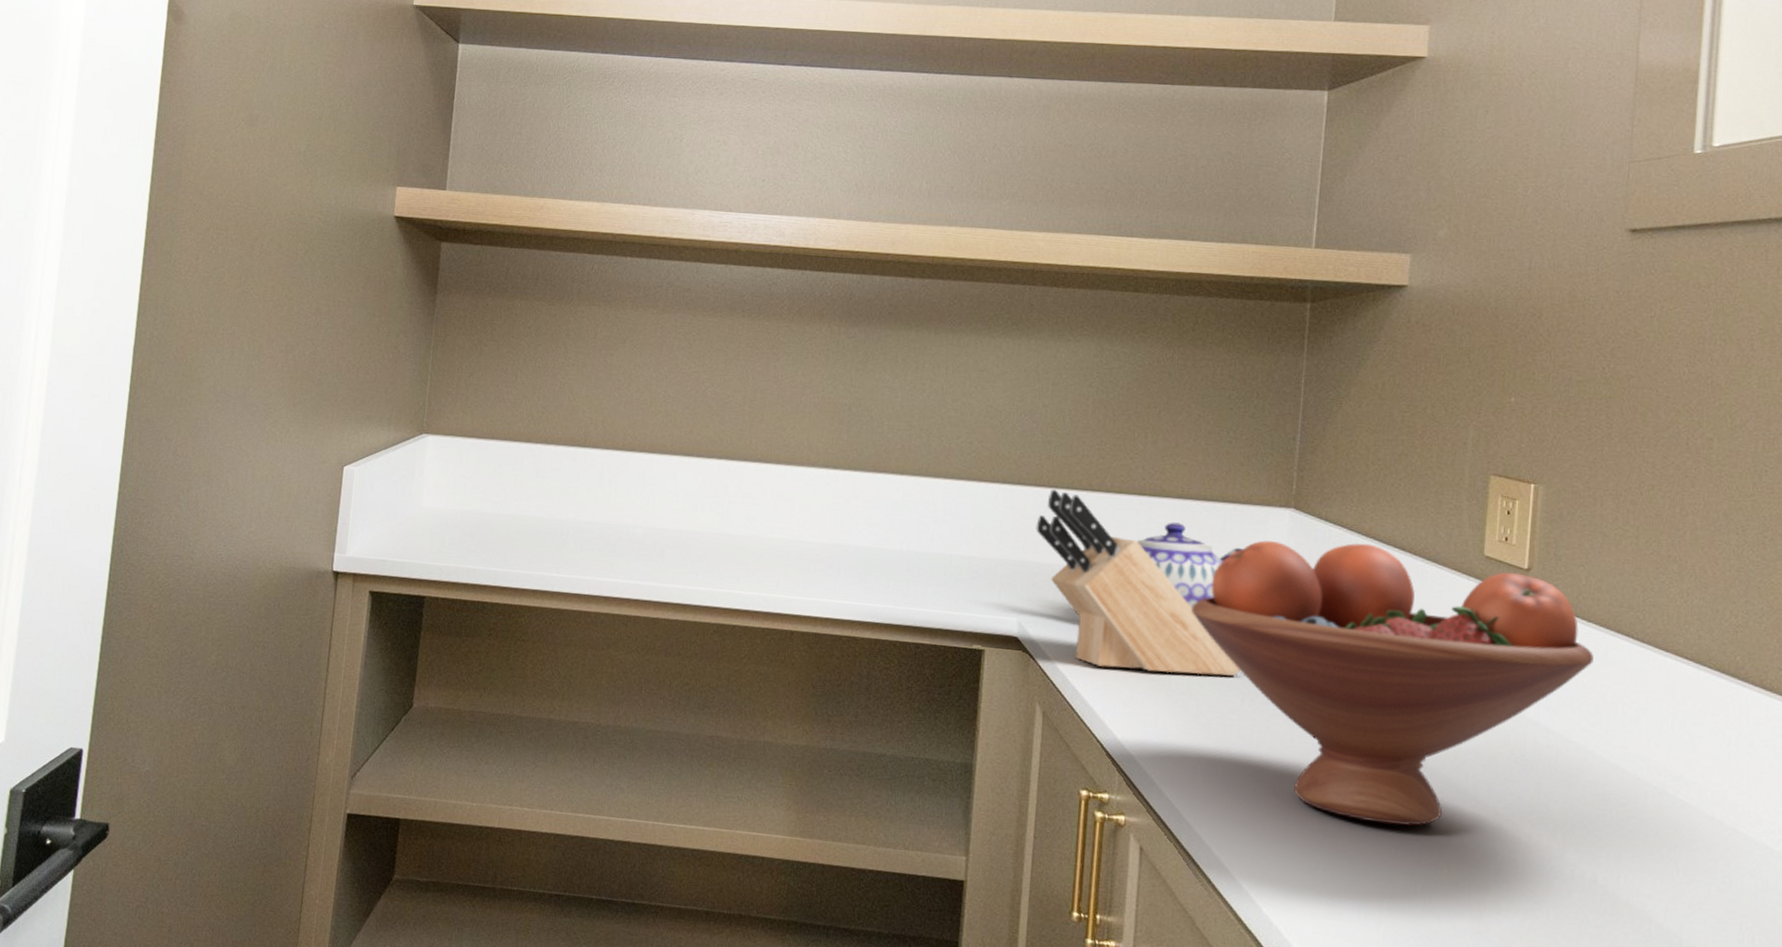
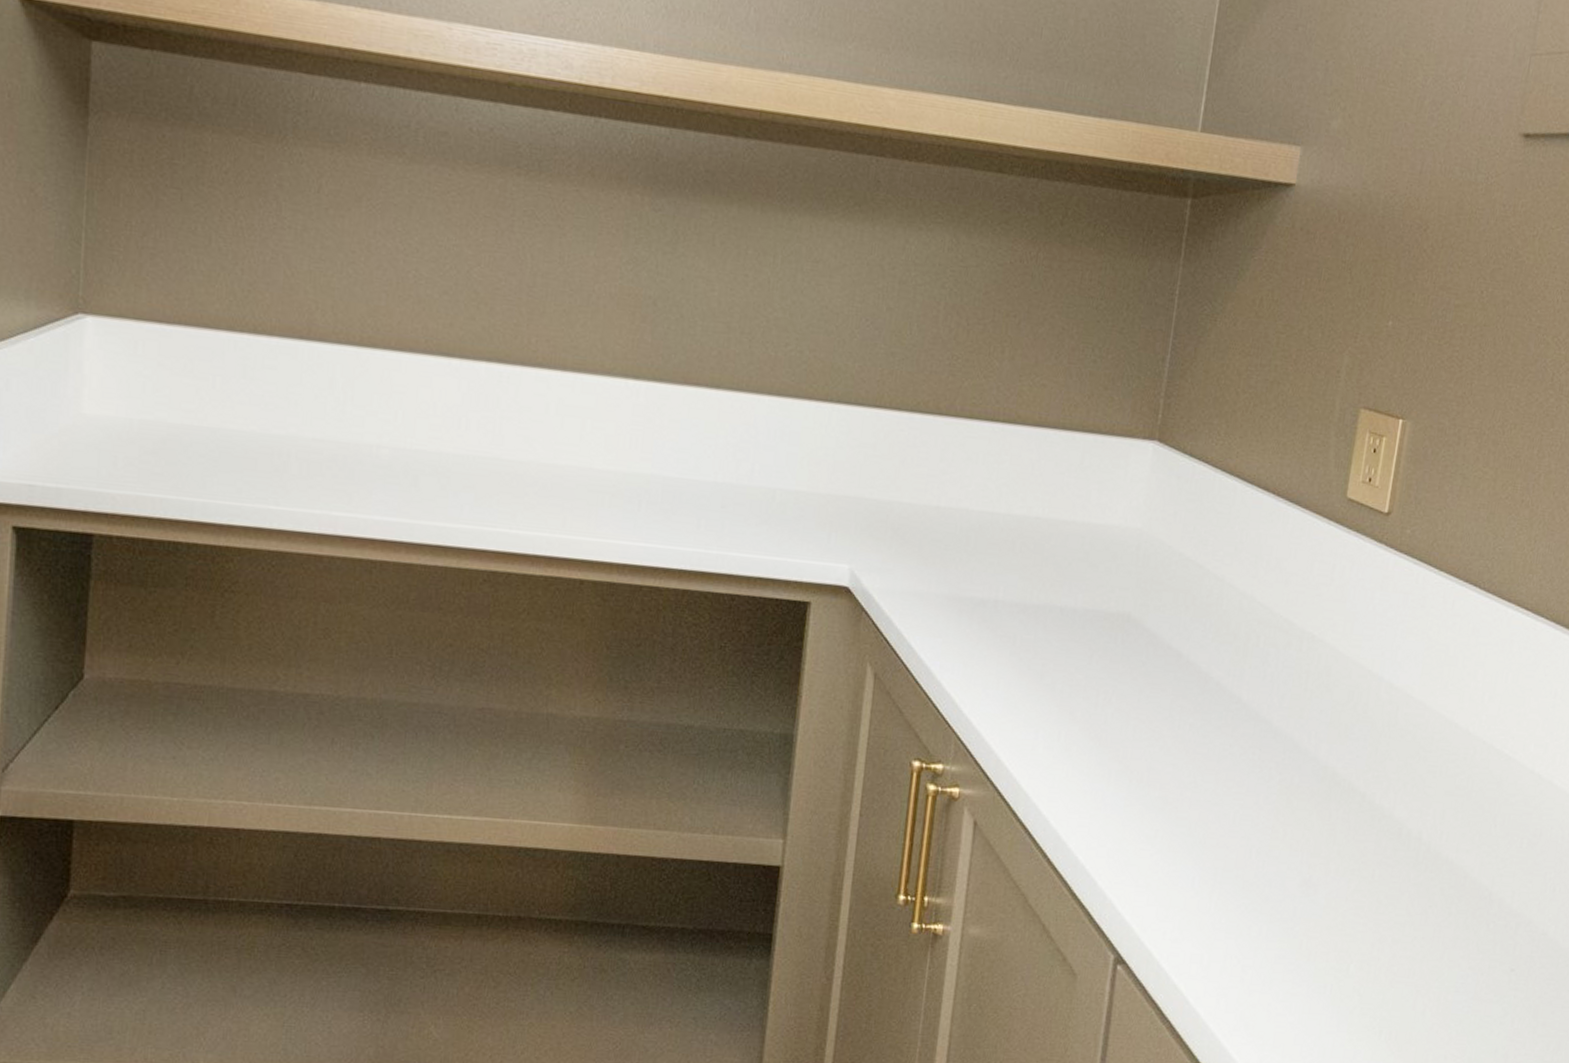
knife block: present [1036,489,1240,676] -> none [873,411,1090,631]
teapot: present [1137,522,1244,609] -> none [987,454,1102,555]
fruit bowl: present [1191,540,1594,826] -> none [1042,477,1442,789]

